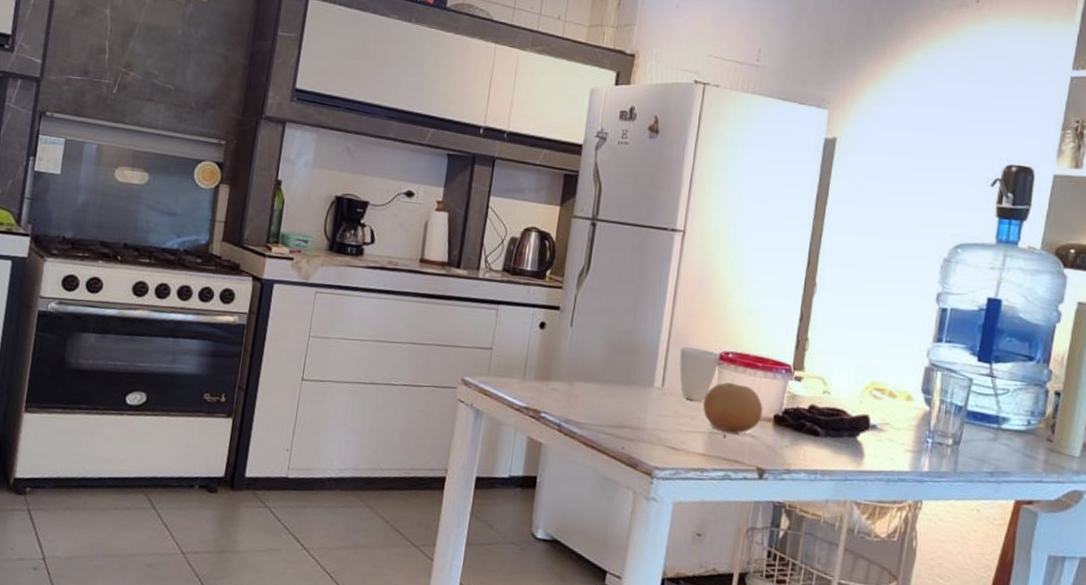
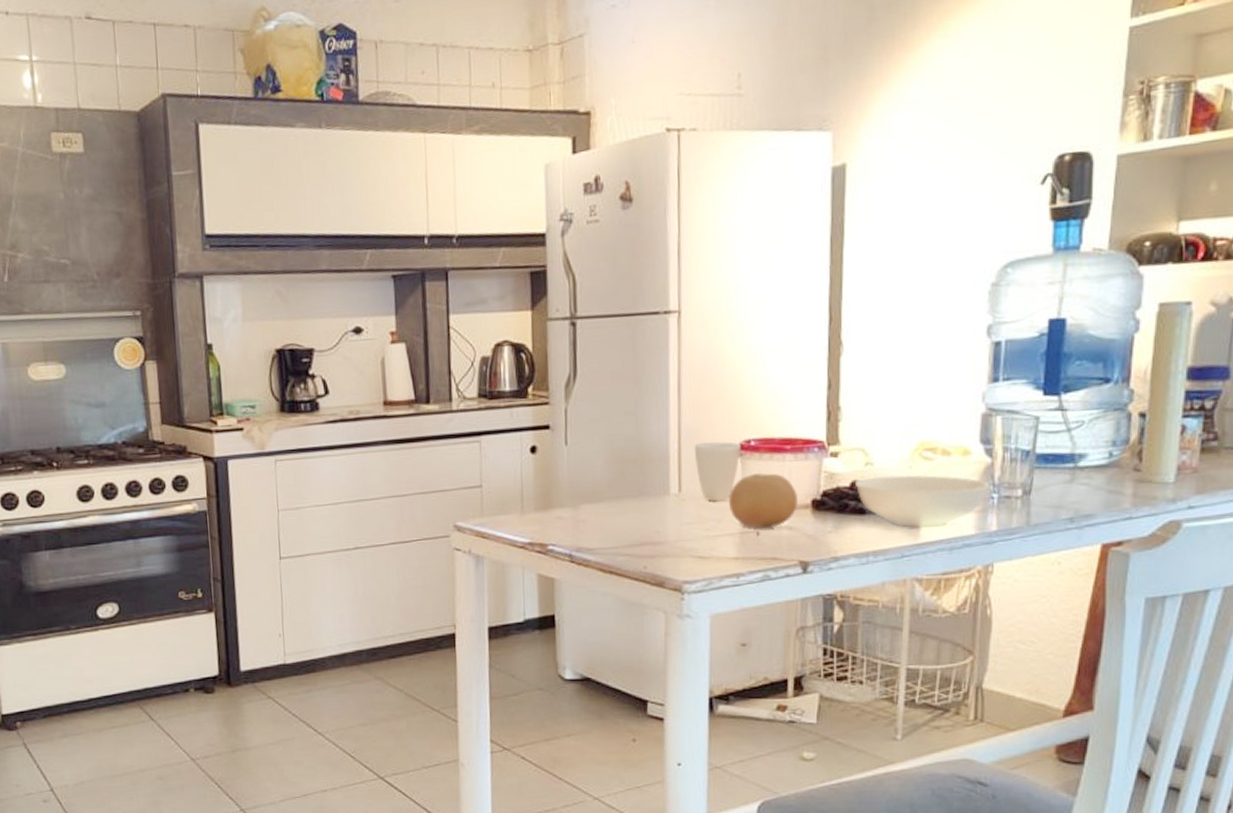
bowl: none [813,404,926,459] -> present [856,475,990,528]

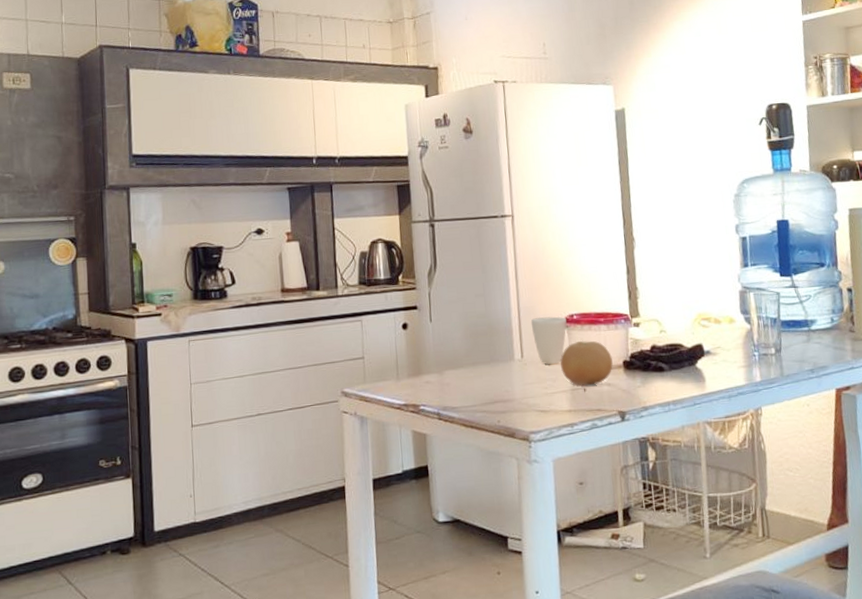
bowl: present [856,475,990,528] -> none [654,339,752,381]

